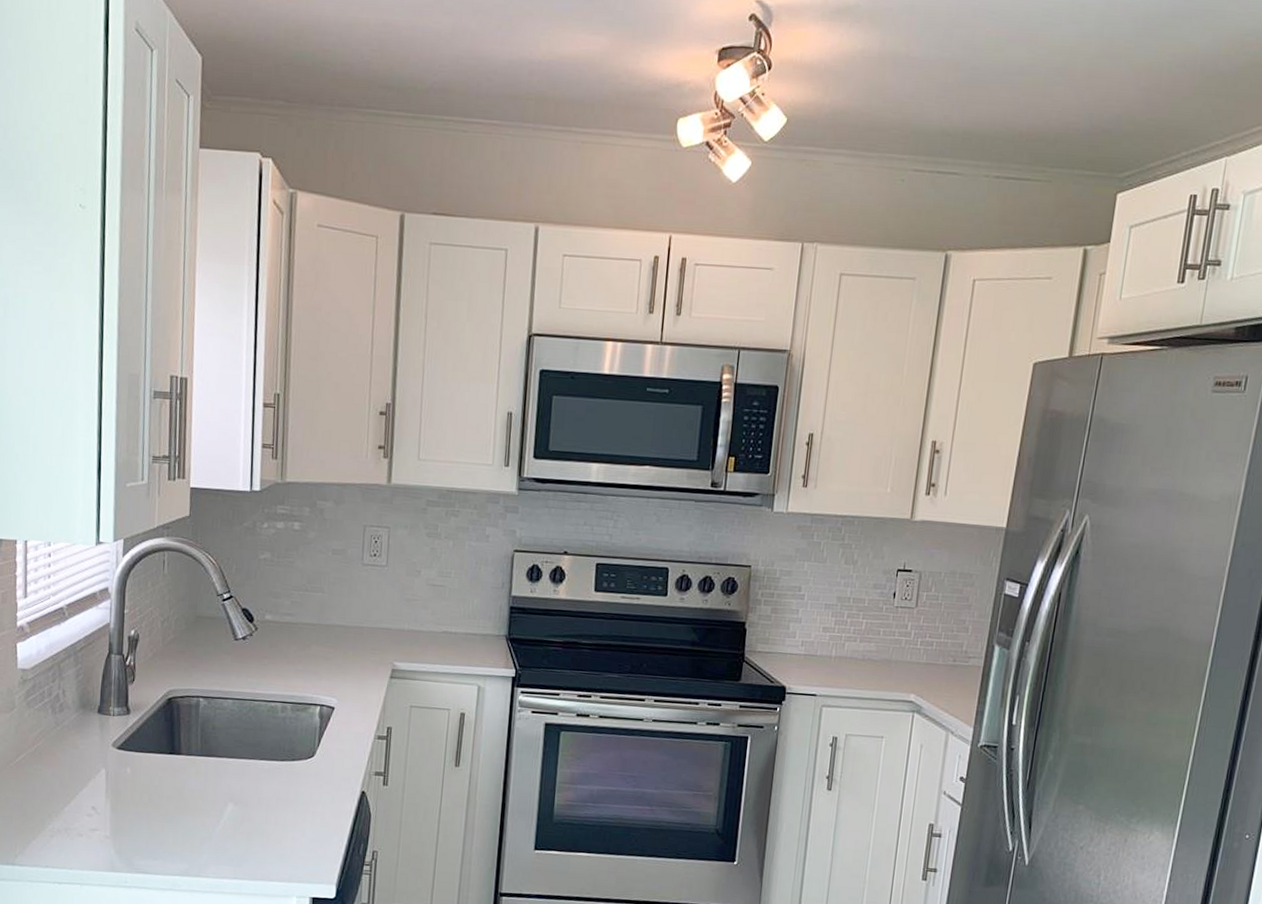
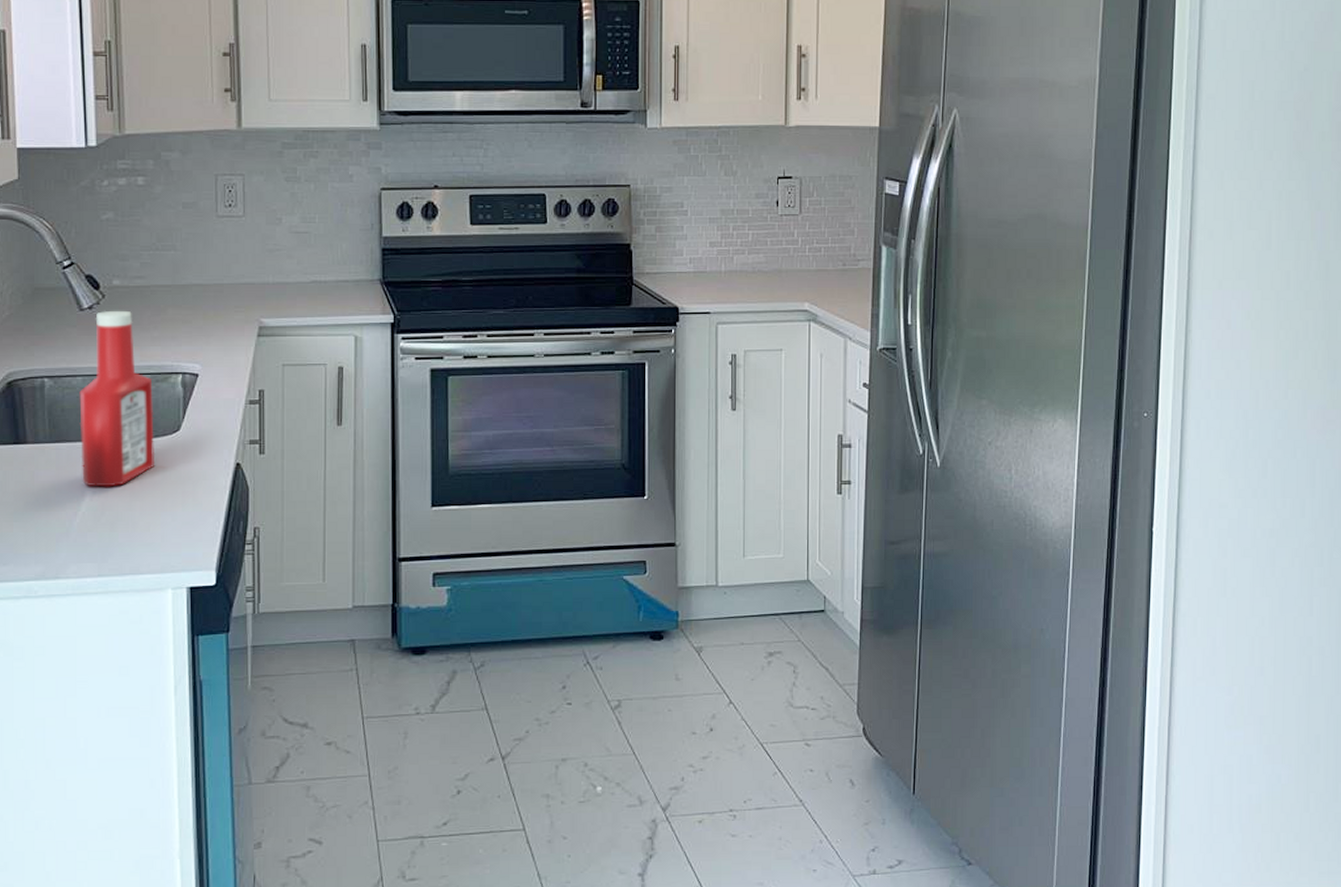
ketchup bottle: none [226,642,293,801] -> present [79,310,154,487]

